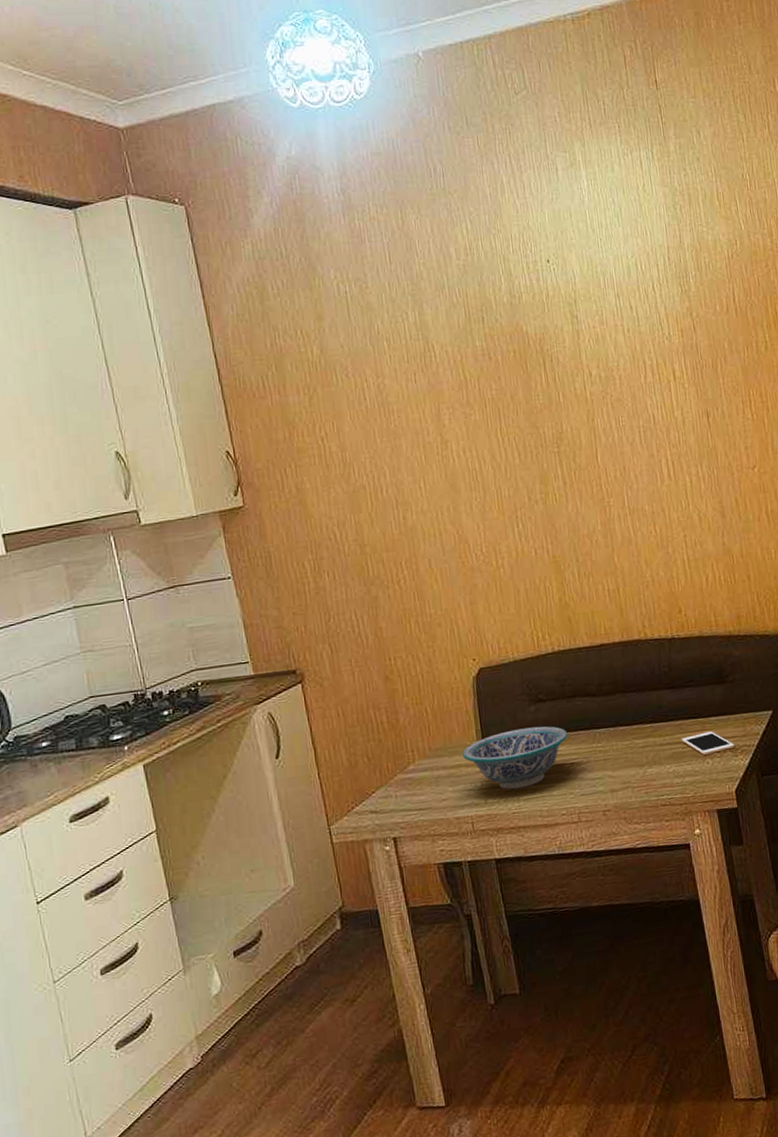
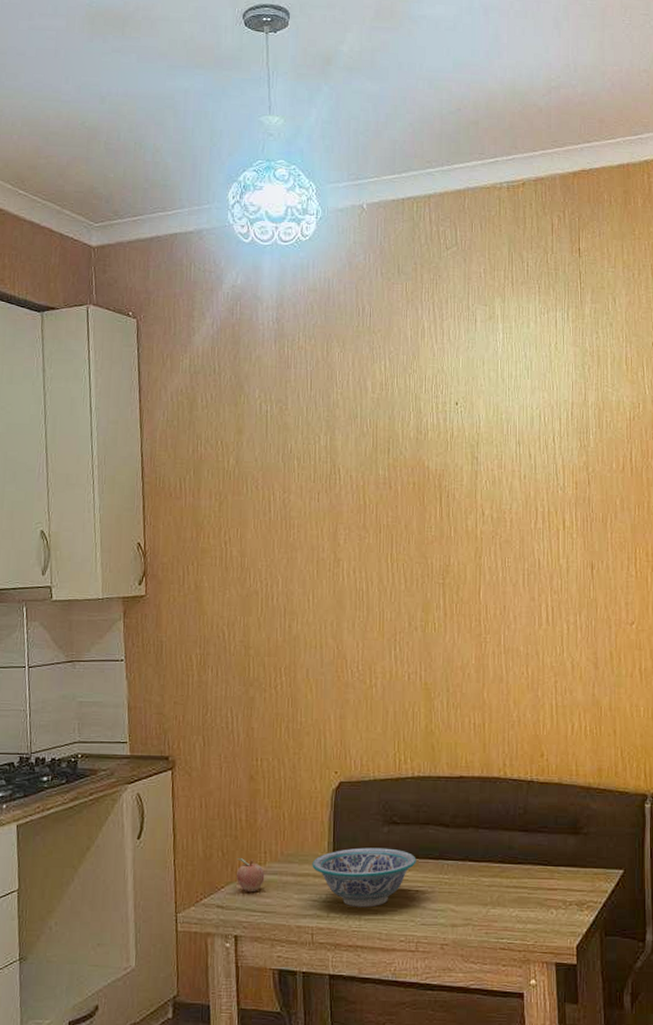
fruit: none [383,759,416,793] -> present [236,858,265,893]
cell phone: present [681,731,734,755] -> none [528,881,581,904]

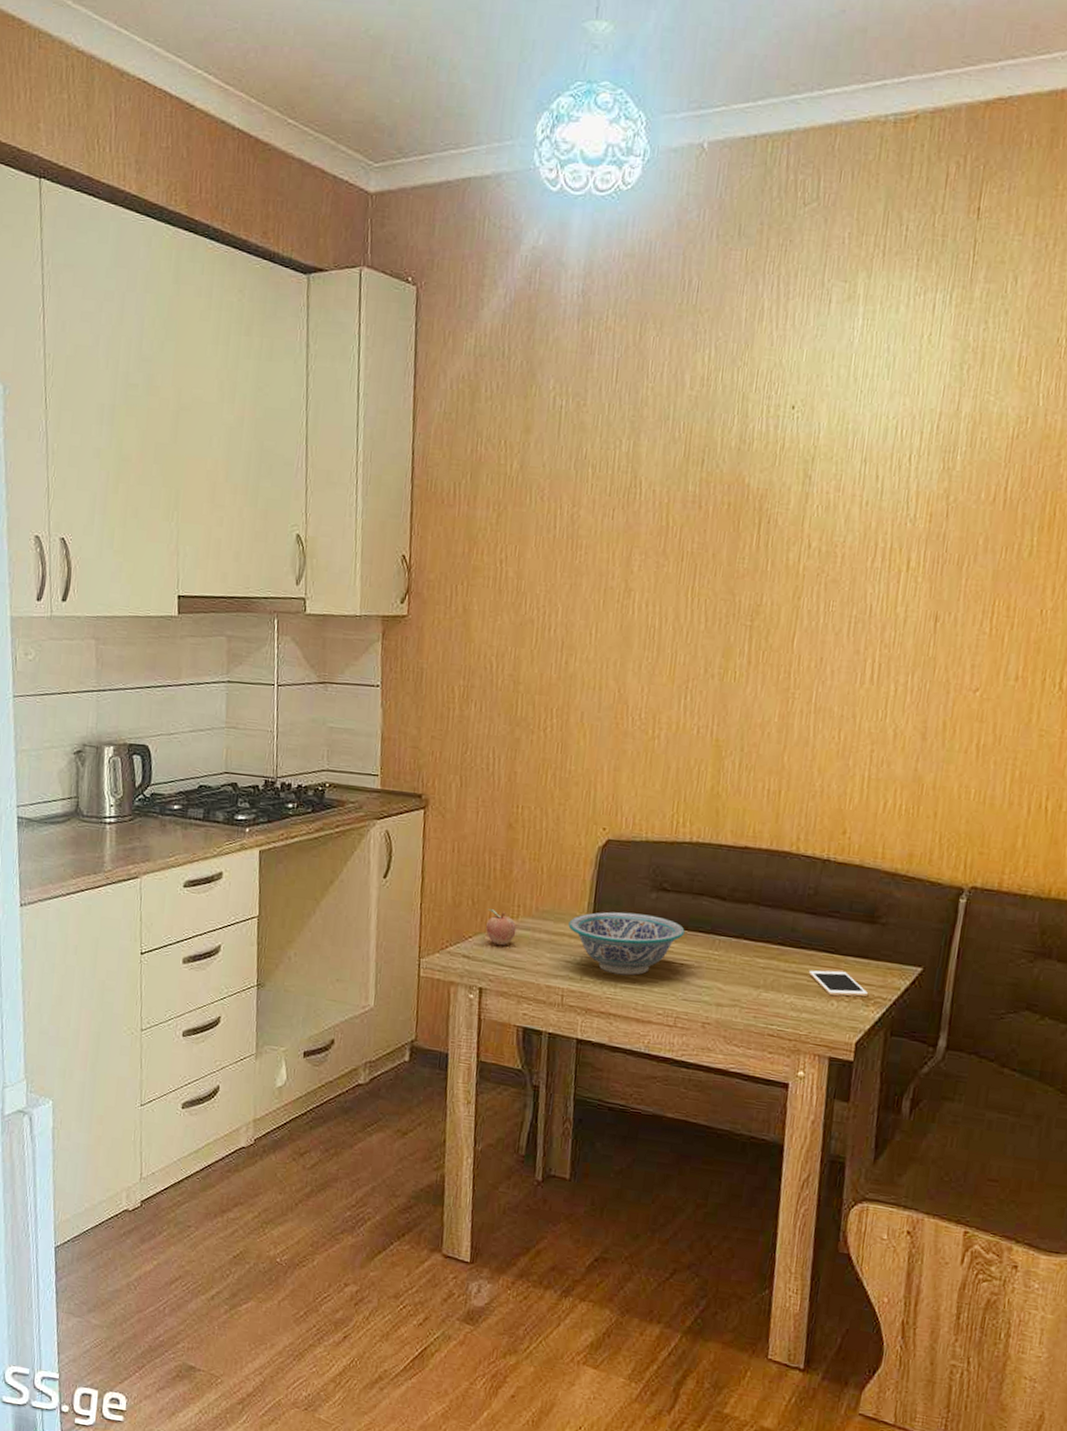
cell phone: none [528,881,581,904] -> present [808,970,868,997]

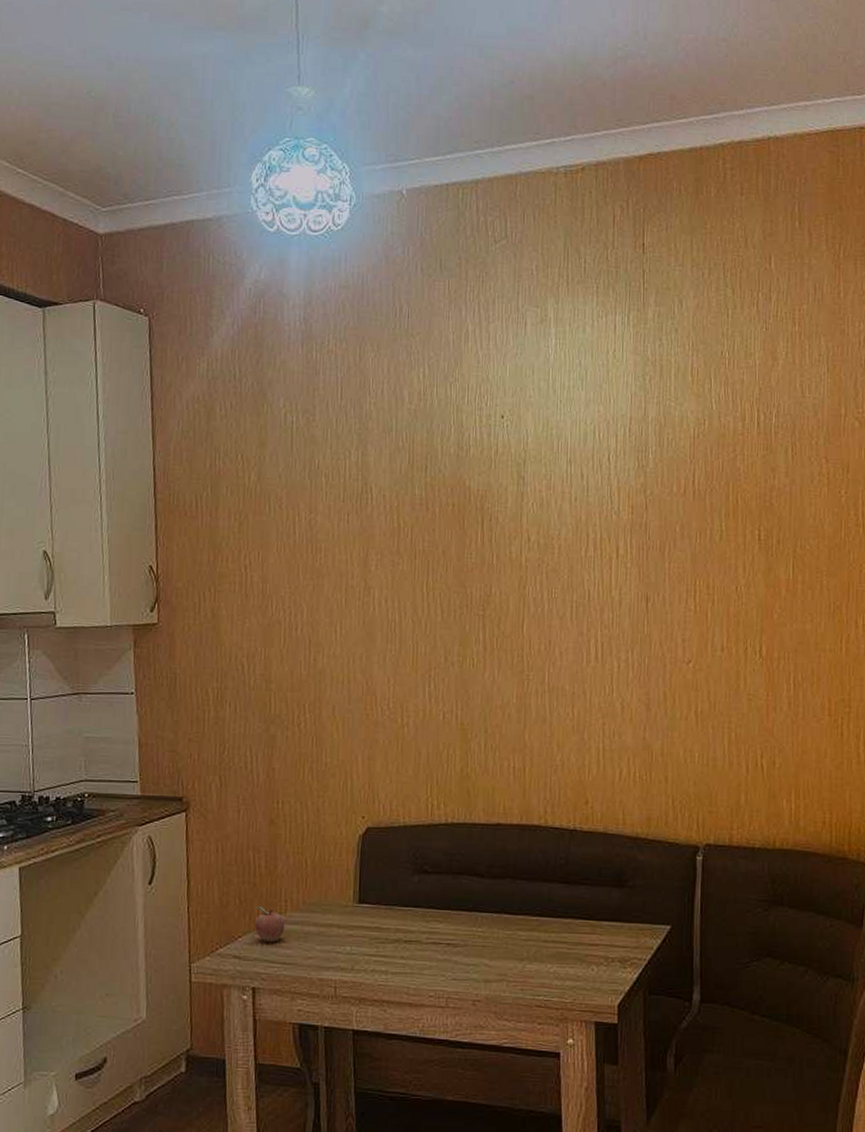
bowl: present [568,912,685,976] -> none [336,897,448,961]
cell phone: present [808,970,868,997] -> none [567,936,624,961]

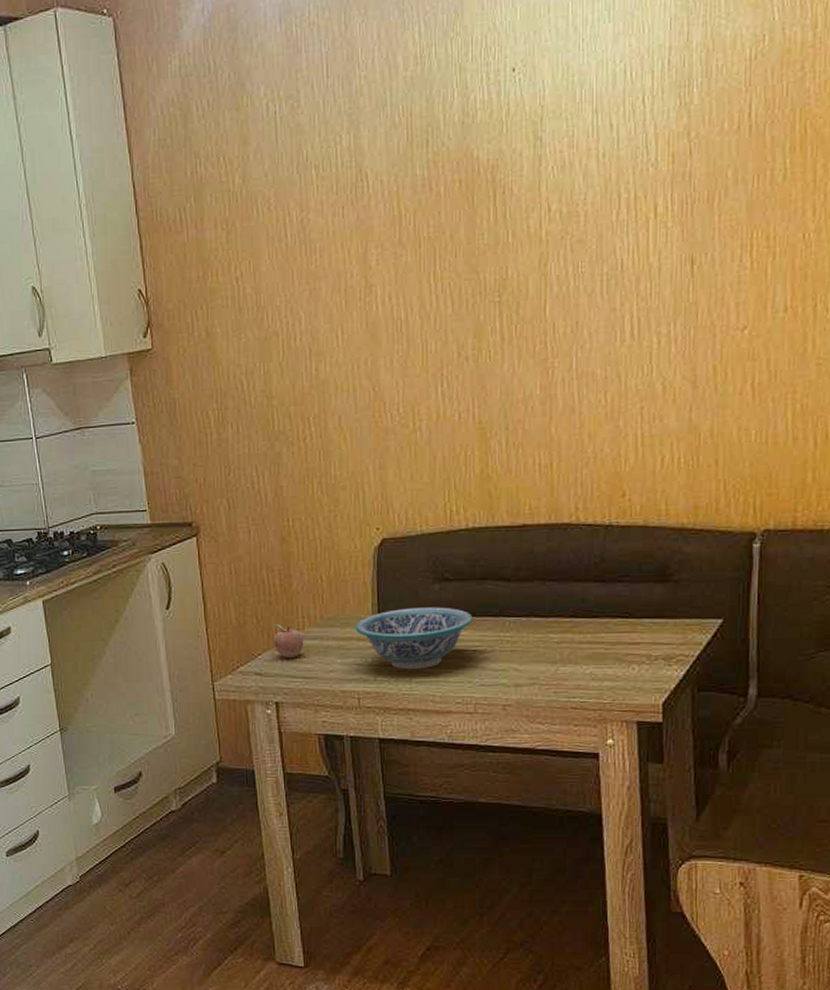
bowl: none [336,897,448,961] -> present [355,607,473,670]

